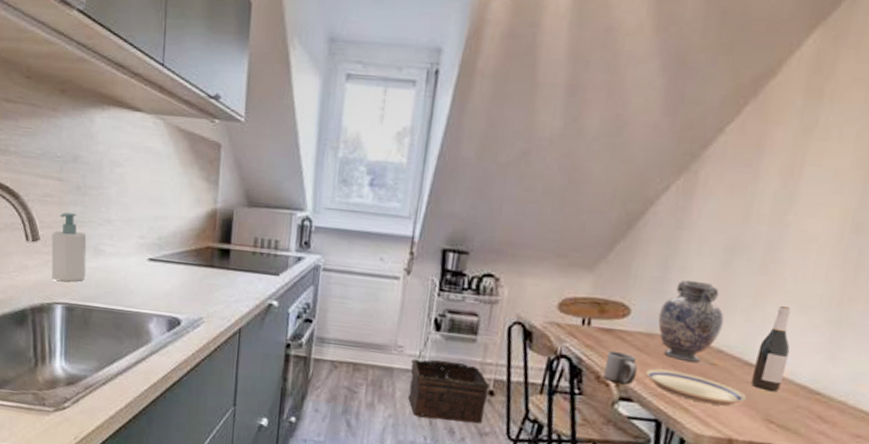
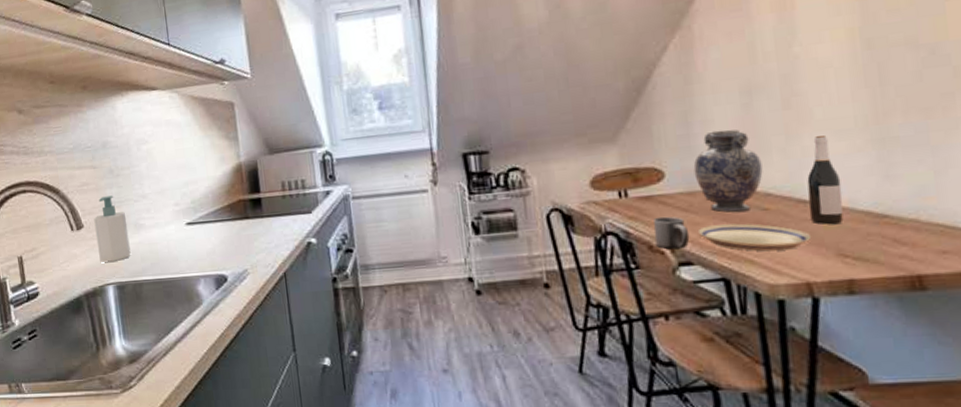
basket: present [408,357,490,424] -> none [458,261,546,326]

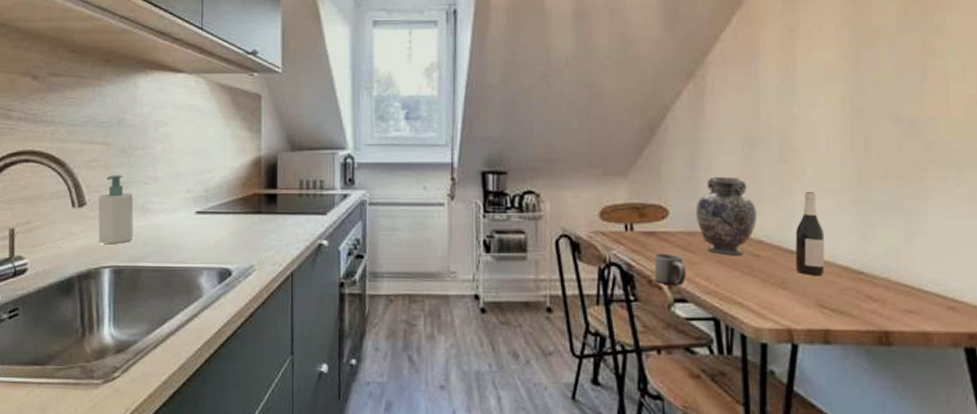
plate: present [697,223,812,252] -> none [694,266,796,296]

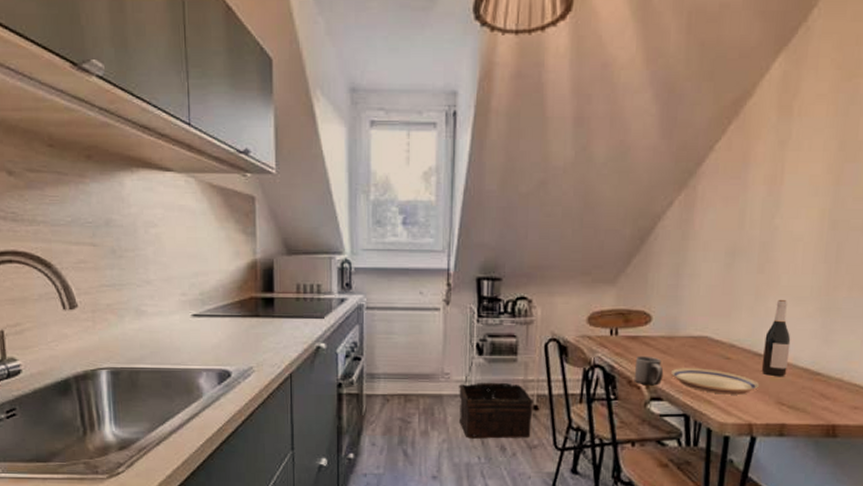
soap bottle: present [98,175,134,244] -> none [90,277,129,346]
basket: none [466,281,546,345] -> present [459,381,533,439]
plate: none [694,266,796,296] -> present [670,368,760,395]
decorative vase: present [695,176,757,255] -> none [676,284,733,358]

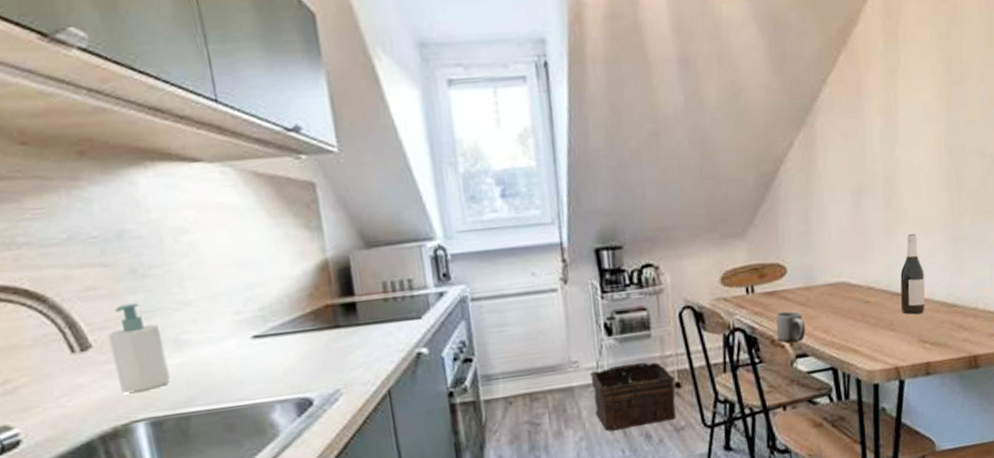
soap bottle: none [90,277,129,346] -> present [108,303,171,393]
plate: present [670,368,760,395] -> none [812,316,901,341]

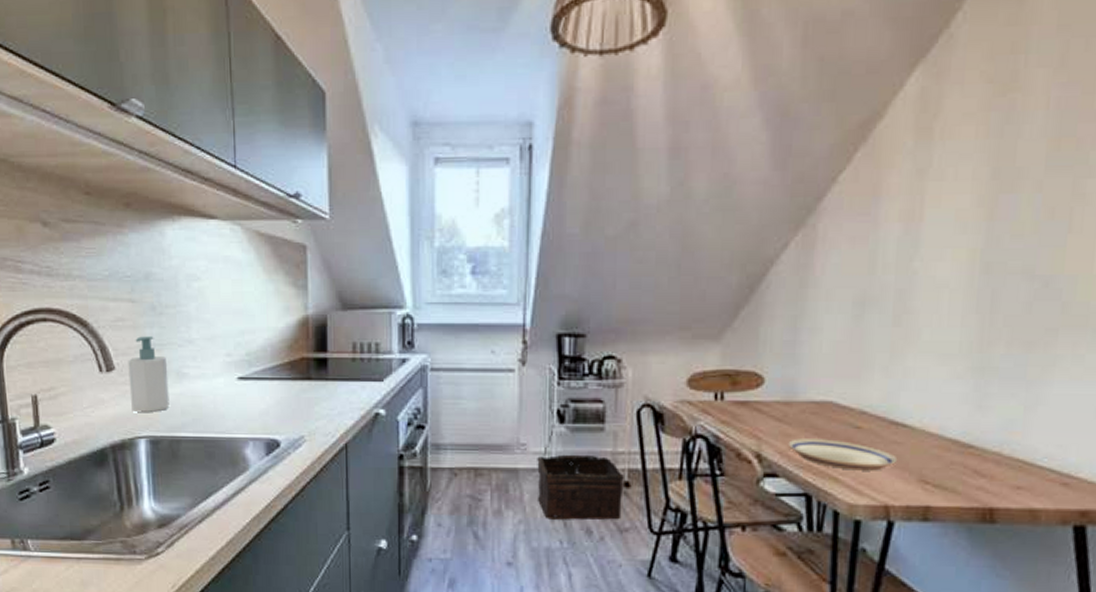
mug: present [775,311,806,343] -> none [743,424,780,460]
plate: none [812,316,901,341] -> present [788,439,898,471]
wine bottle: present [900,234,926,314] -> none [899,358,936,450]

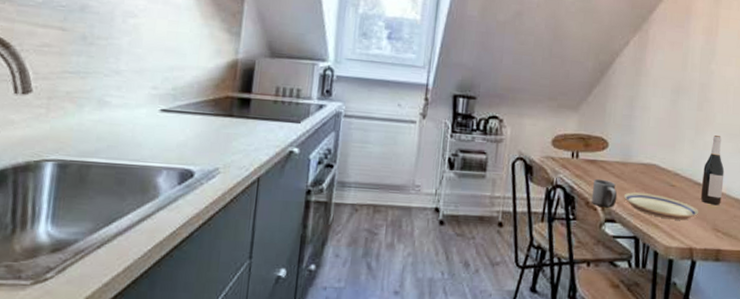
soap bottle: present [128,336,170,412] -> none [43,63,90,137]
basket: present [537,453,624,521] -> none [426,195,499,255]
mug: none [743,424,780,460] -> present [591,178,618,208]
wine bottle: none [899,358,936,450] -> present [700,135,725,206]

